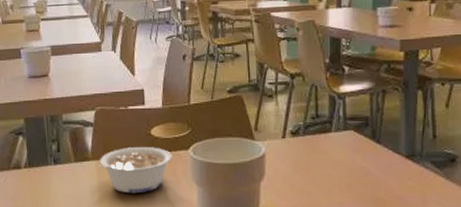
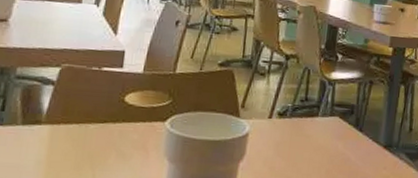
legume: present [98,147,172,194] -> none [52,113,145,167]

